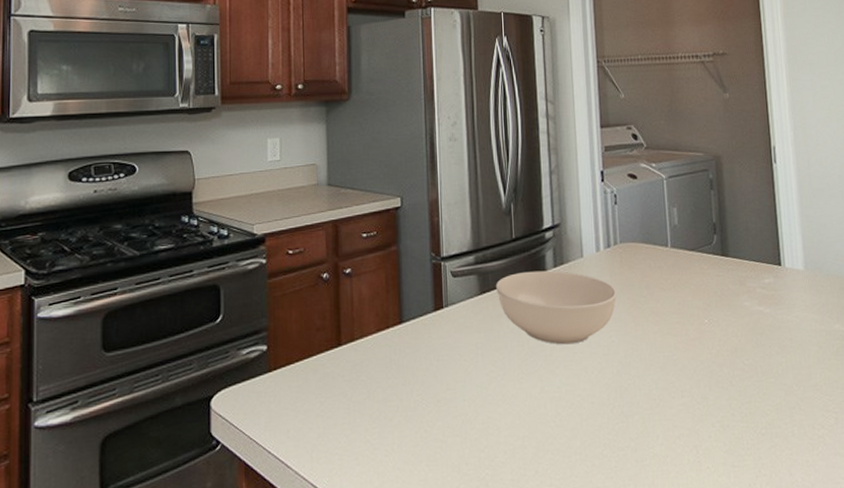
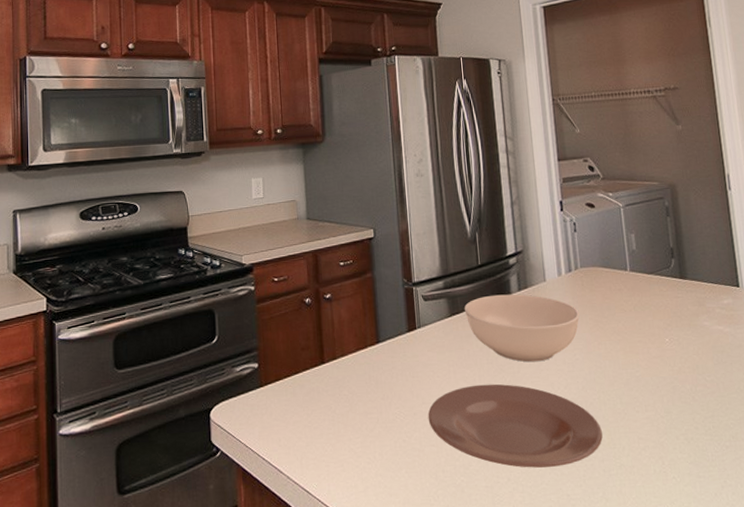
plate: none [452,368,636,459] -> present [428,383,603,468]

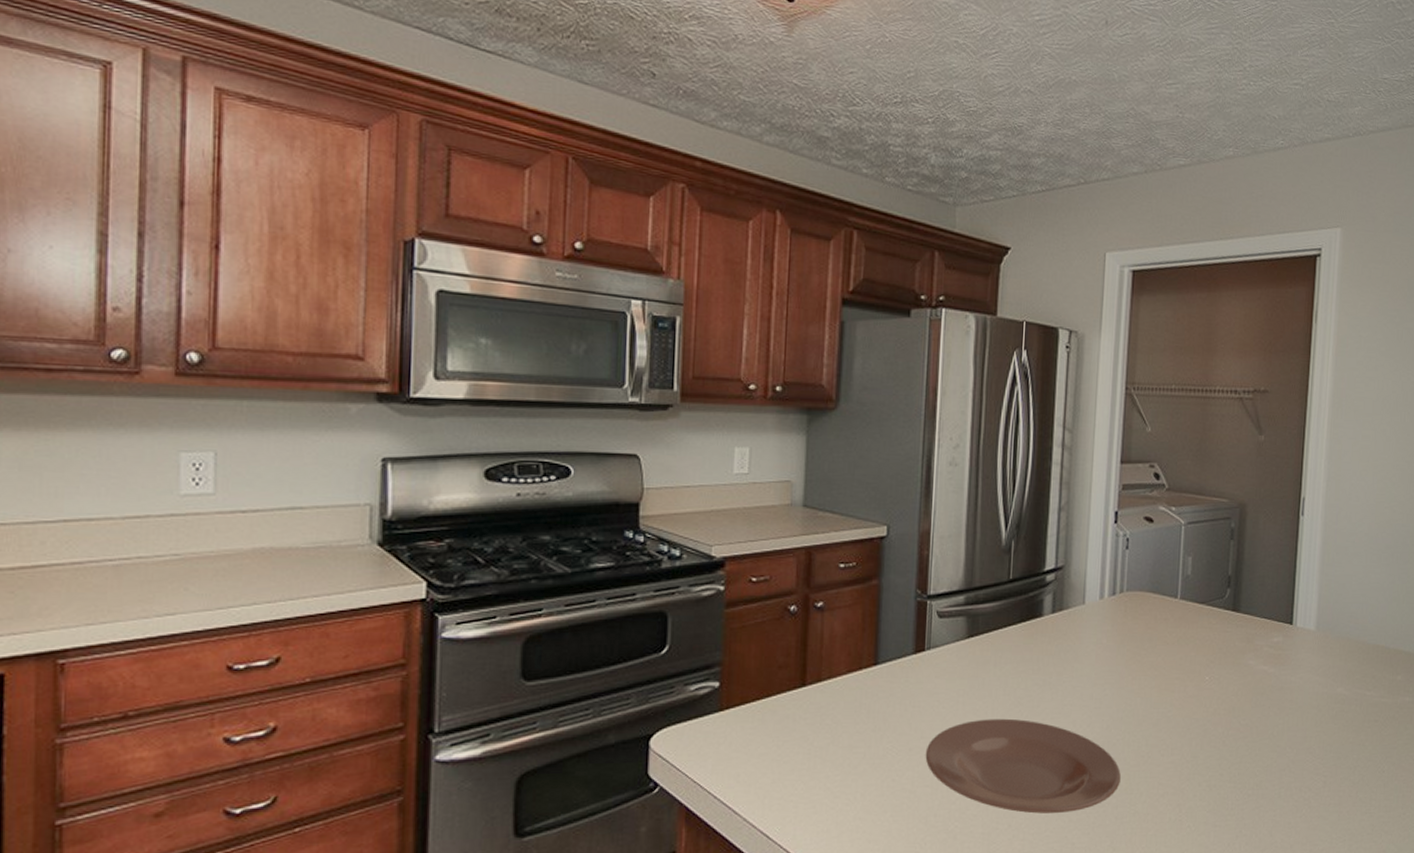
bowl: present [463,294,580,362] -> none [985,616,1117,696]

